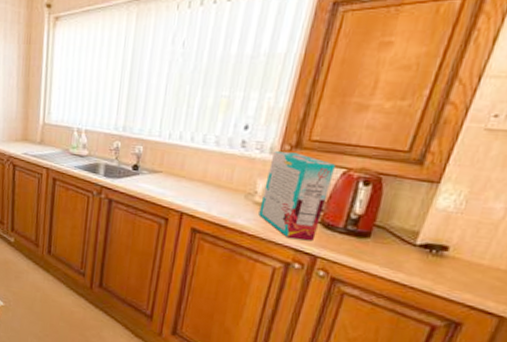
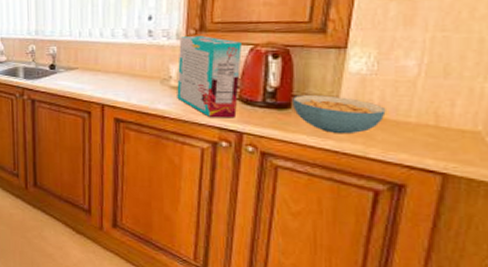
cereal bowl: none [372,225,463,270] -> present [293,95,386,134]

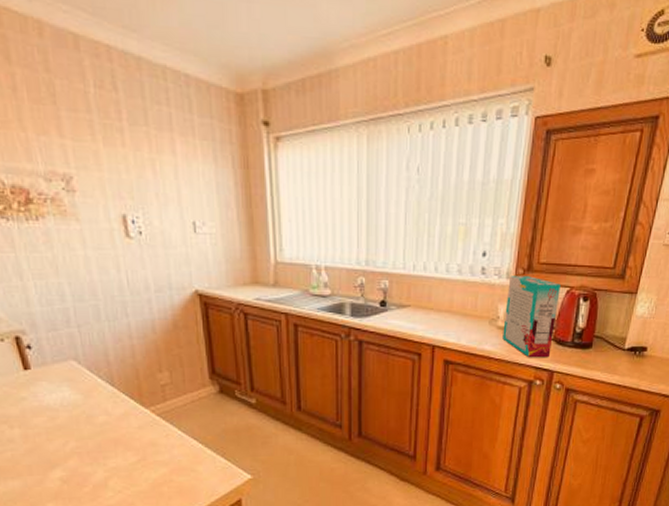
cereal bowl: present [293,95,386,134] -> none [594,336,656,370]

